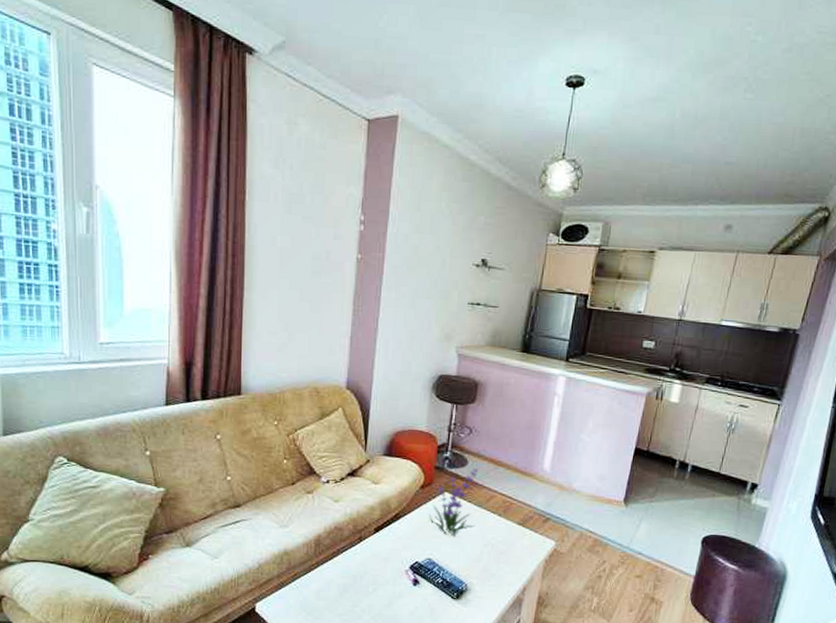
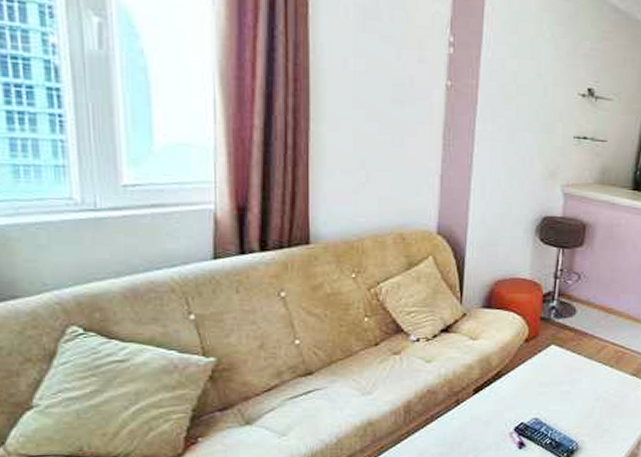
plant: present [428,467,478,538] -> none [534,316,588,394]

